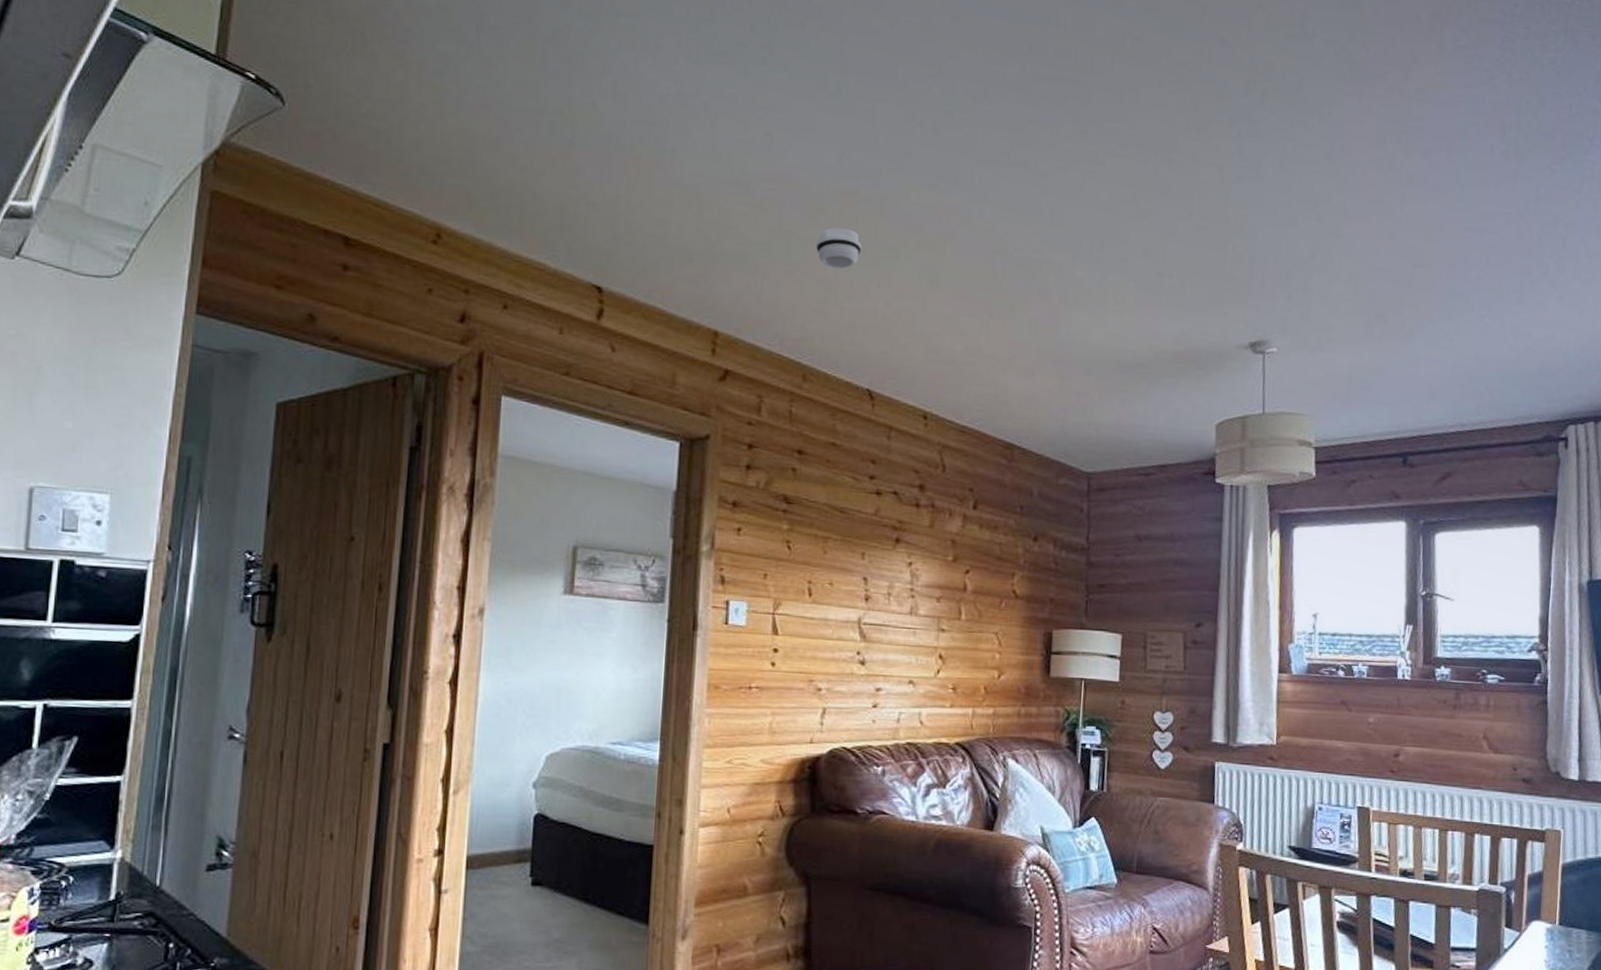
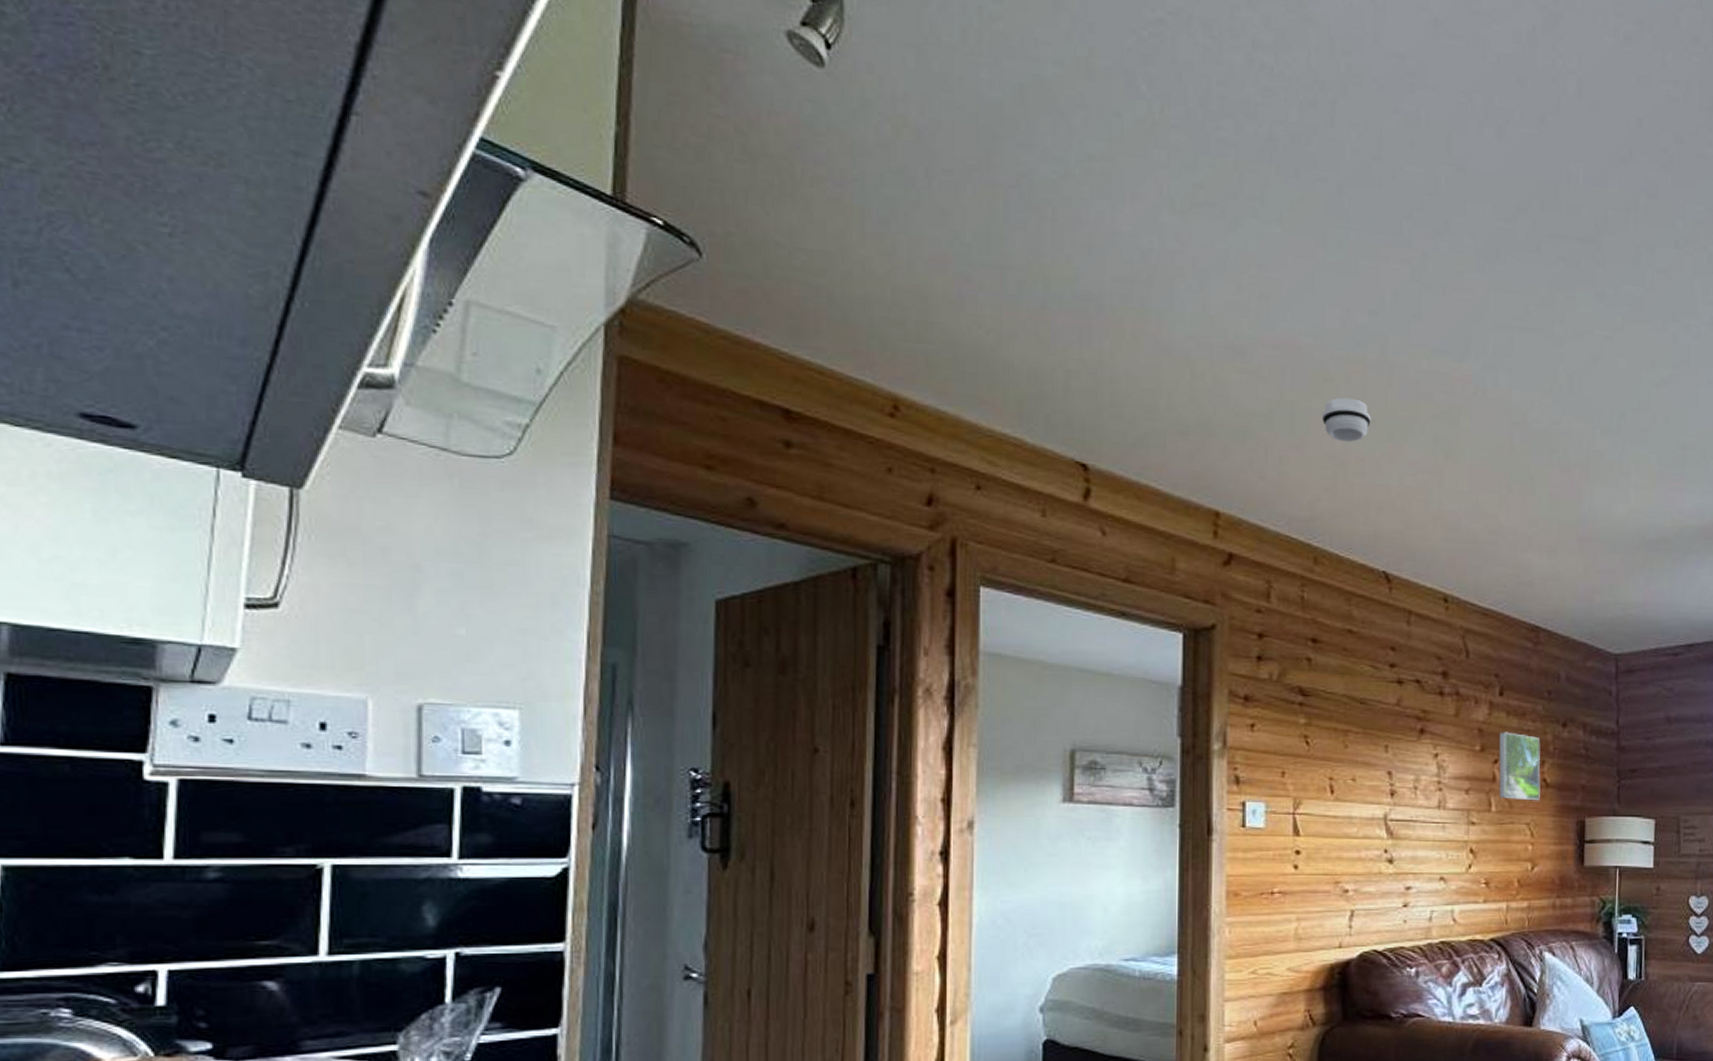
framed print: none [969,543,1011,612] -> present [1498,731,1541,801]

